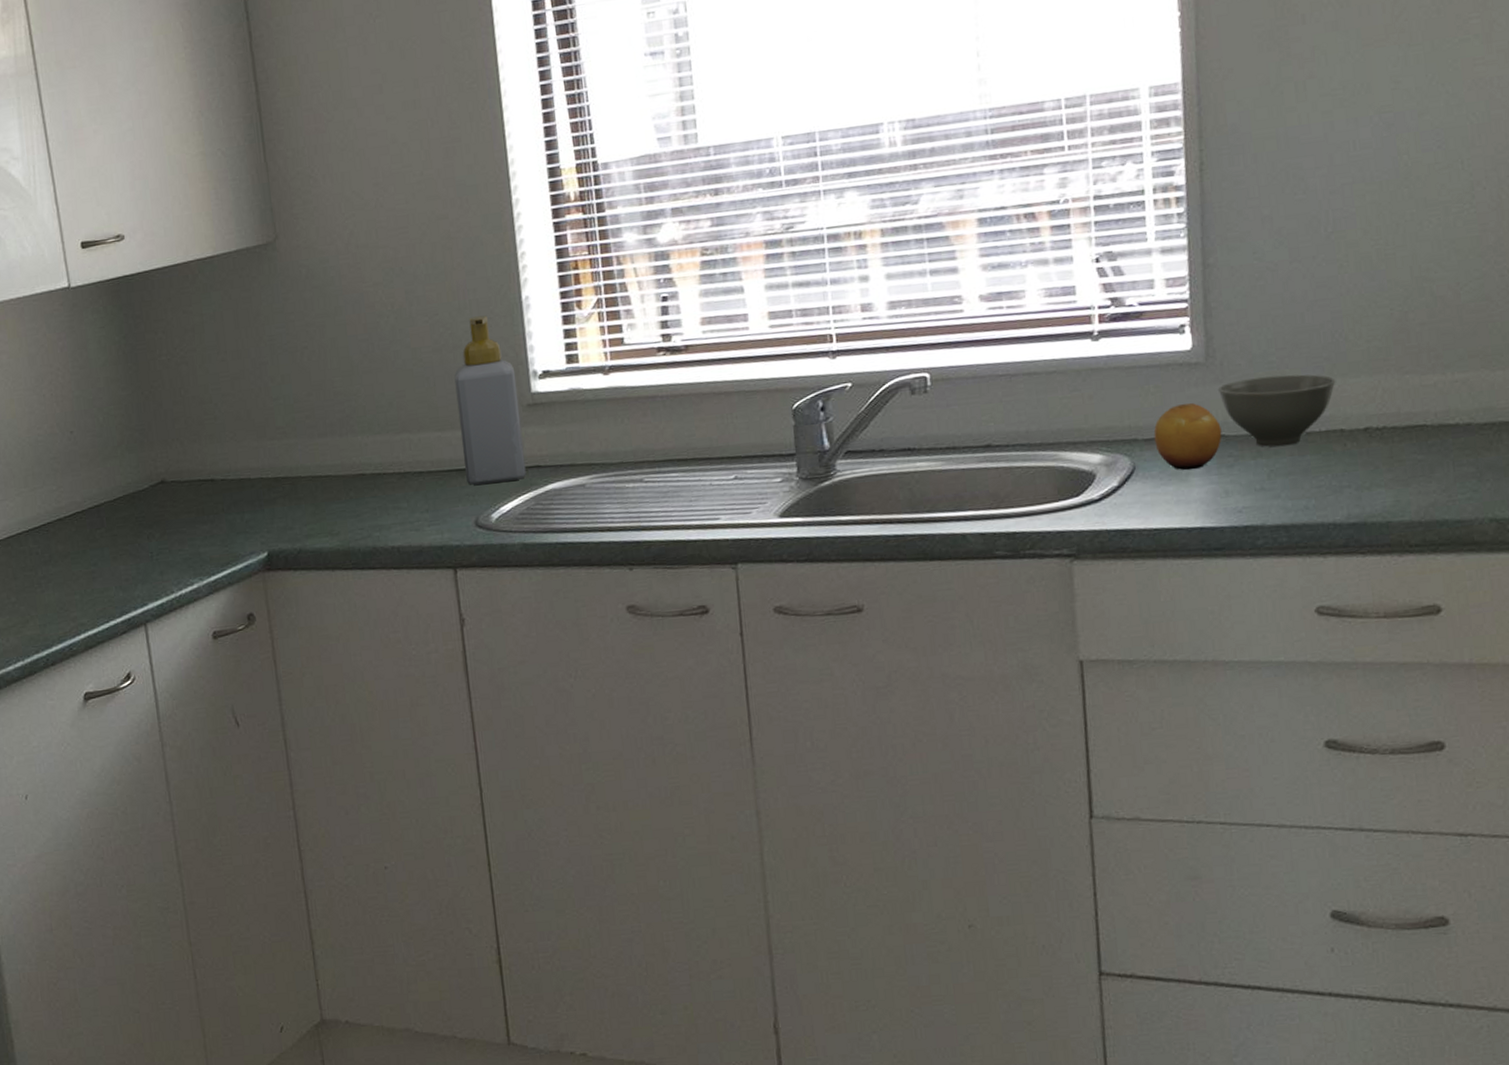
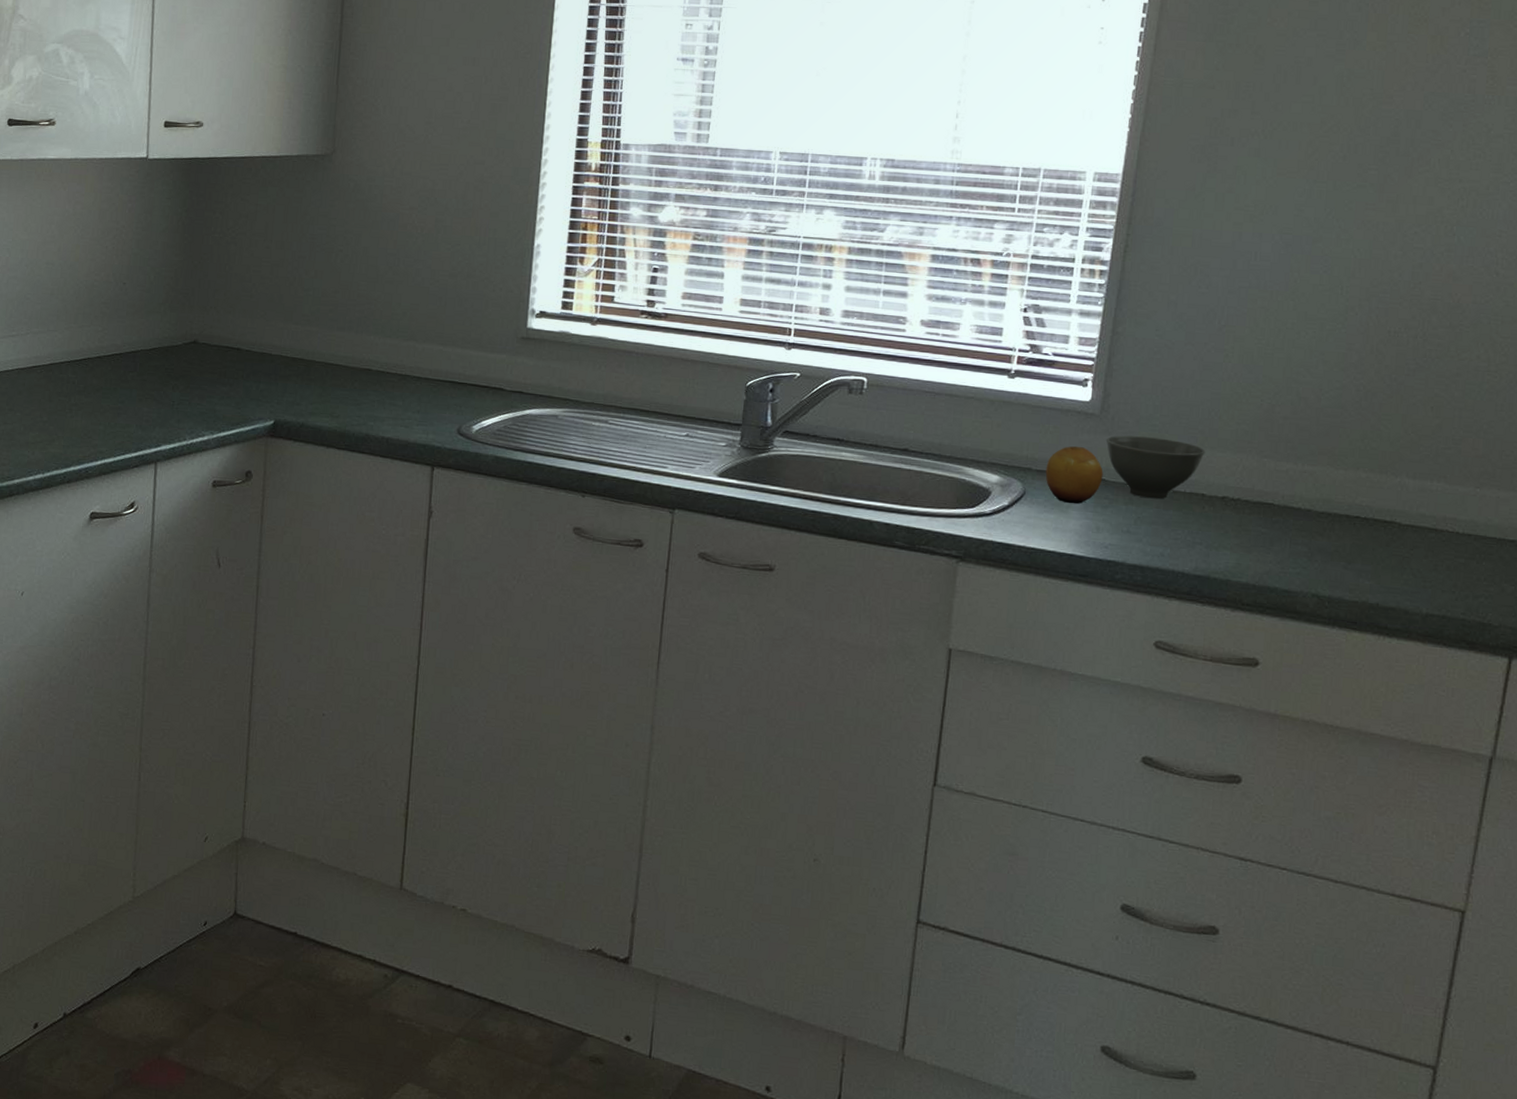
soap bottle: present [454,315,526,486] -> none [457,253,517,401]

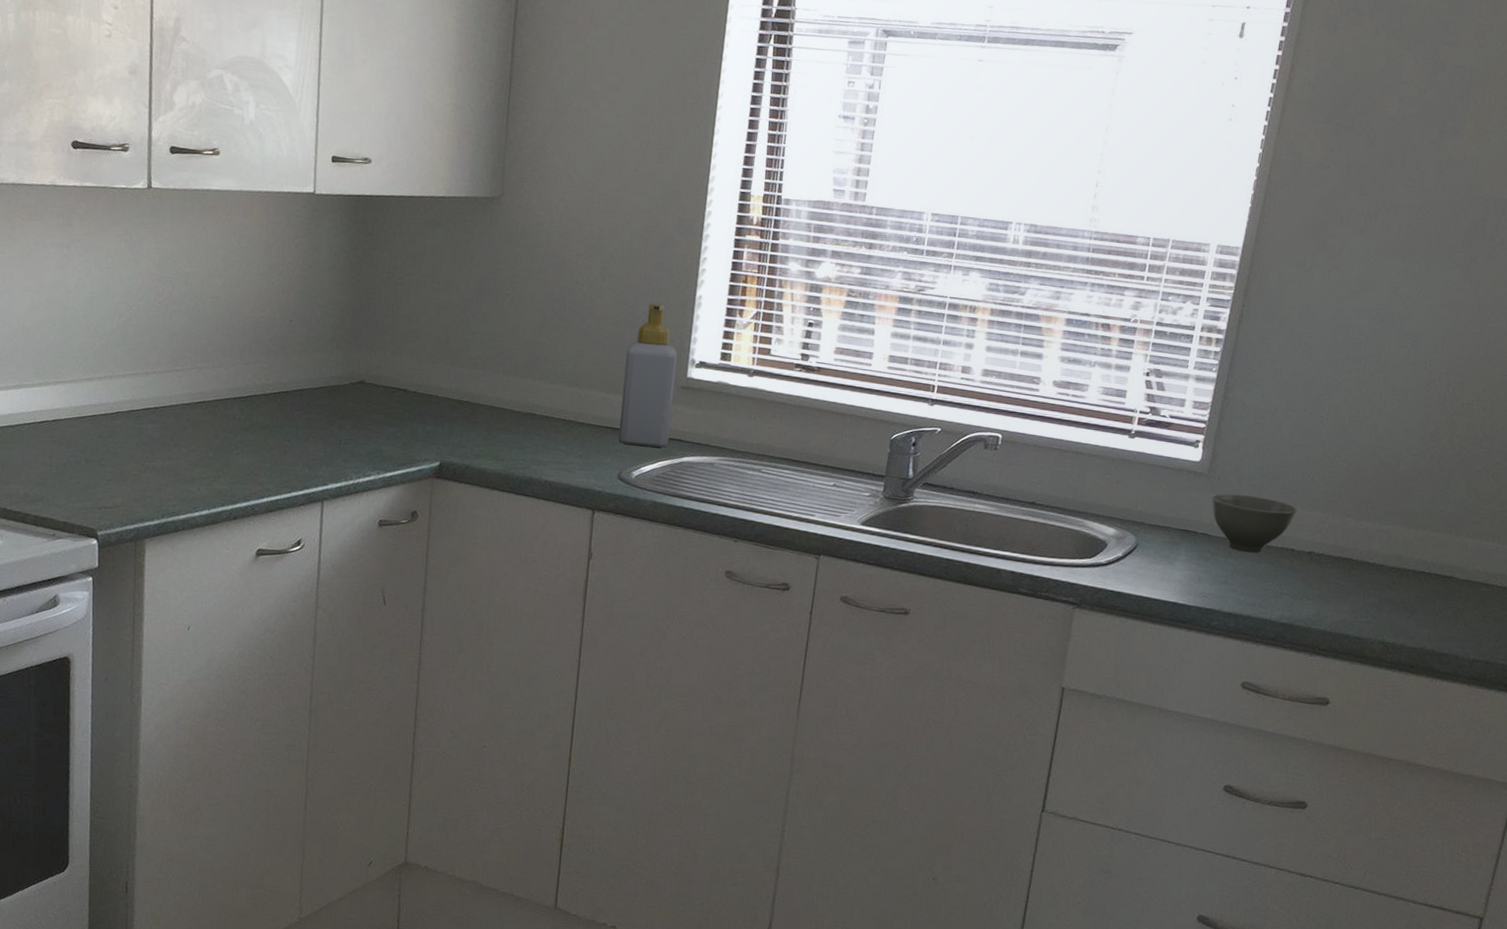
soap bottle: none [457,253,517,401] -> present [618,302,678,448]
fruit: present [1045,446,1103,504] -> none [1156,503,1207,557]

